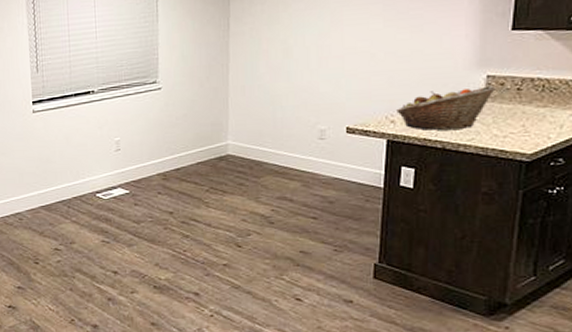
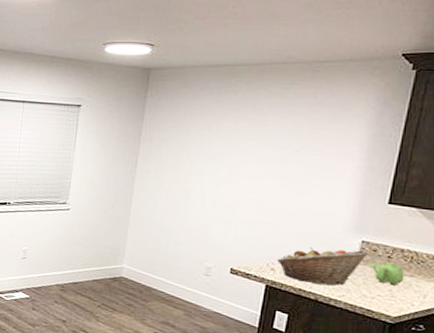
teapot: none [499,95,537,120] -> present [371,262,405,286]

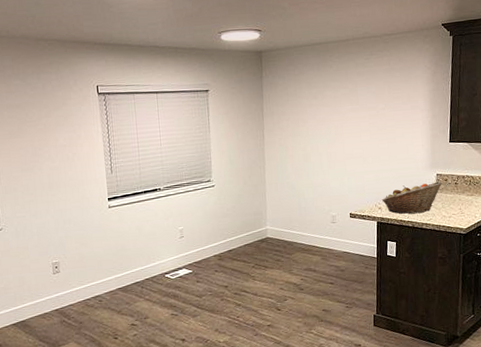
teapot: present [371,262,405,286] -> none [445,187,468,205]

